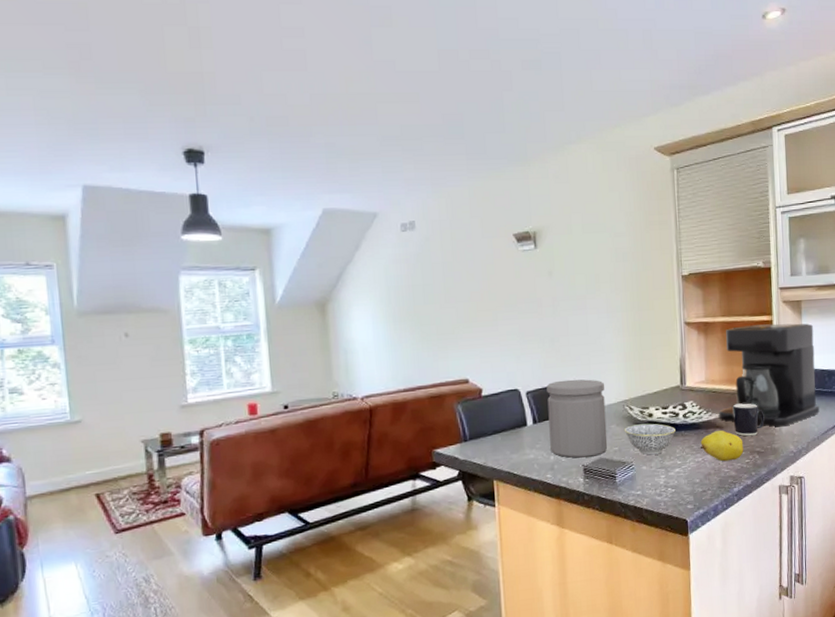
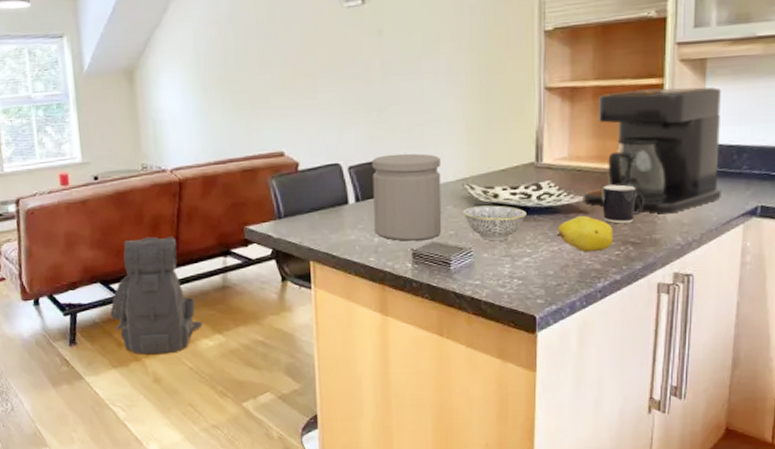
backpack: none [297,462,392,583] -> present [109,236,203,355]

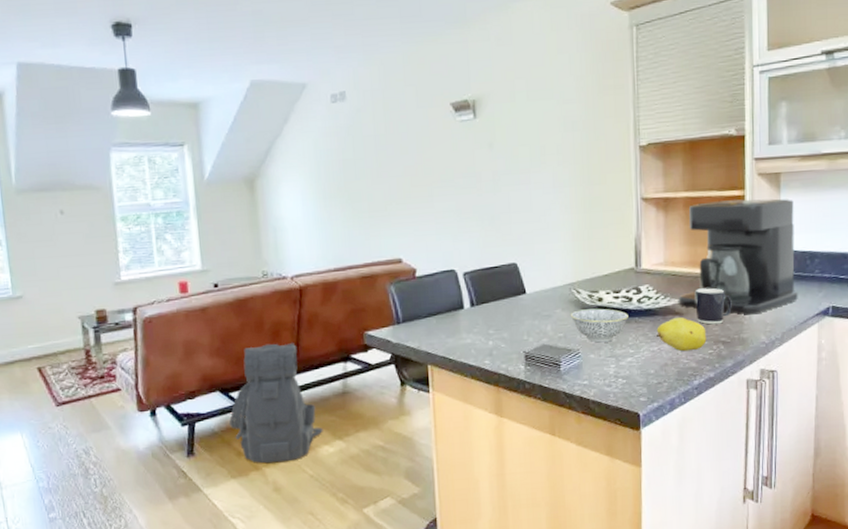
jar: present [372,153,442,241] -> none [485,259,552,344]

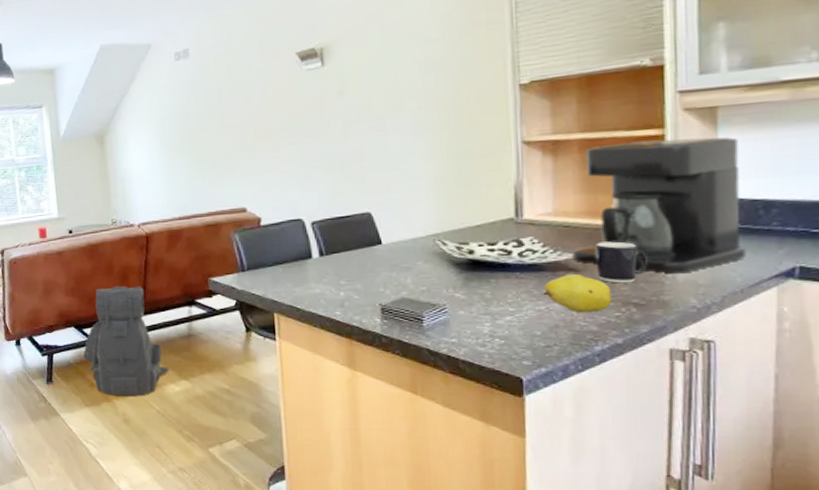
bowl: present [570,308,628,343] -> none [434,261,507,299]

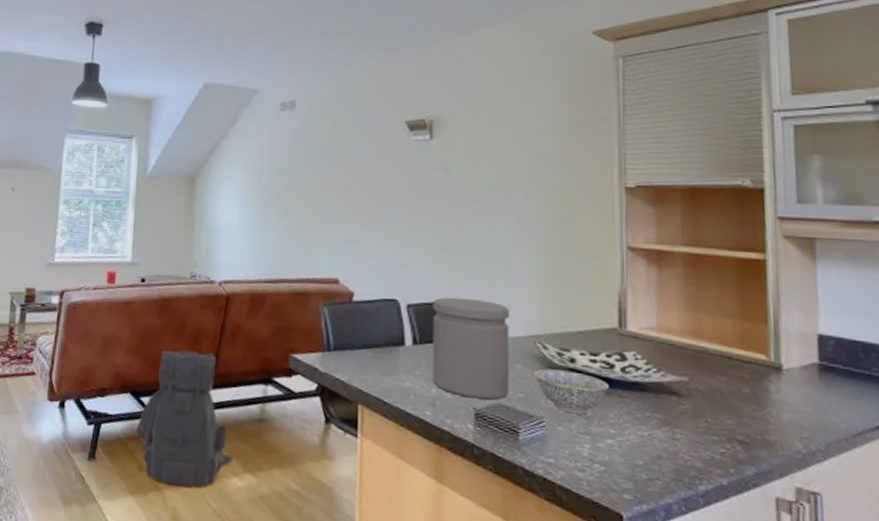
jar: none [335,209,413,296] -> present [433,297,510,400]
bowl: none [434,261,507,299] -> present [533,369,609,415]
fruit: present [544,273,612,313] -> none [646,398,716,445]
coffee maker: present [573,137,746,274] -> none [677,262,849,413]
mug: present [595,241,647,284] -> none [699,366,752,417]

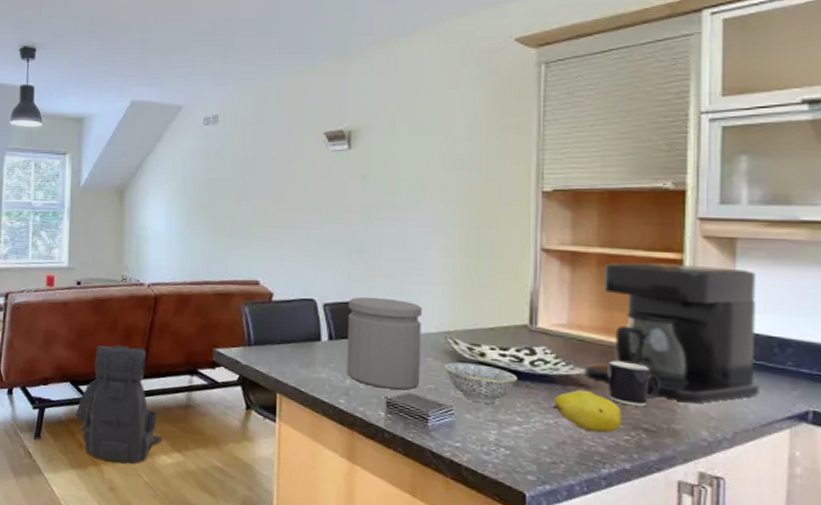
fruit: none [646,398,716,445] -> present [553,389,622,432]
coffee maker: none [677,262,849,413] -> present [586,262,759,404]
mug: none [699,366,752,417] -> present [608,360,660,407]

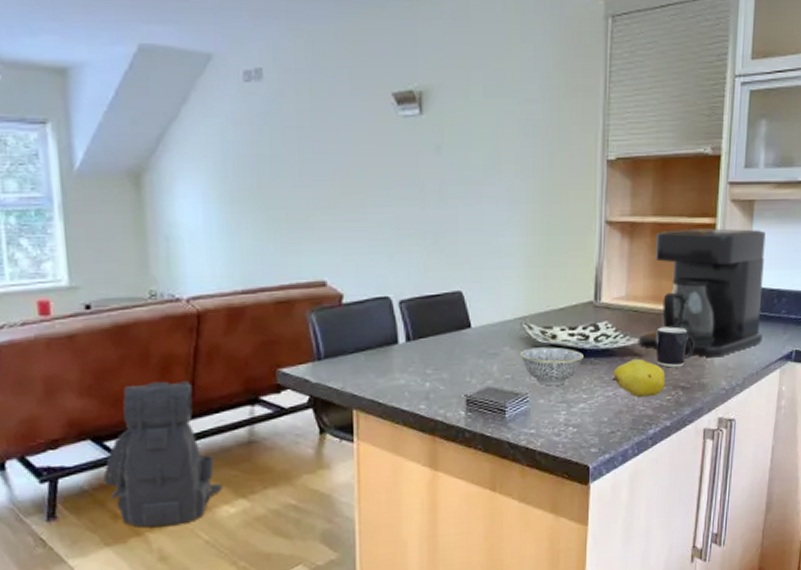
jar: present [347,296,422,390] -> none [425,287,498,386]

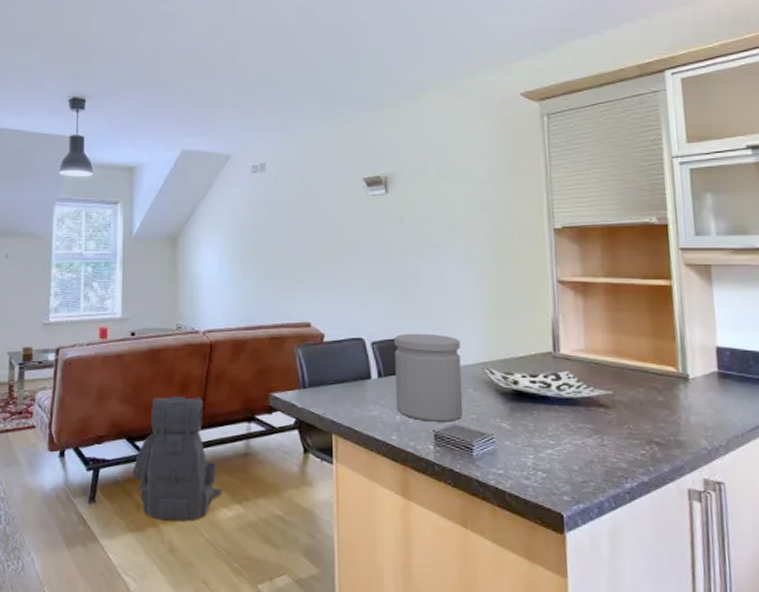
jar: none [425,287,498,386] -> present [394,333,464,422]
bowl: present [519,347,583,386] -> none [483,391,547,430]
fruit: present [613,358,666,398] -> none [579,409,638,449]
coffee maker: present [639,228,766,358] -> none [603,290,743,416]
mug: present [656,326,694,368] -> none [621,381,665,422]

